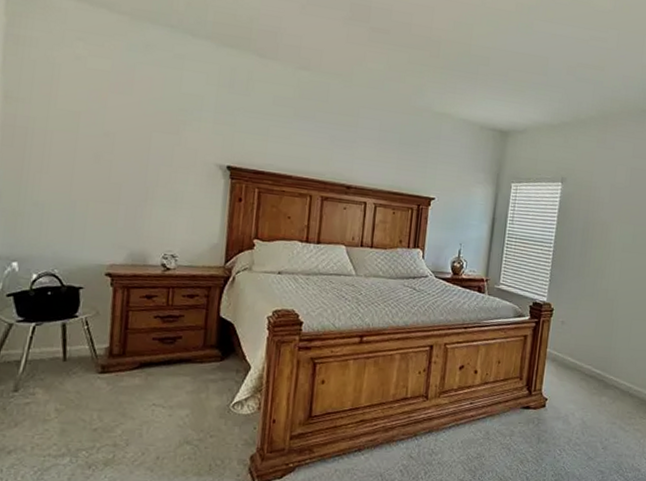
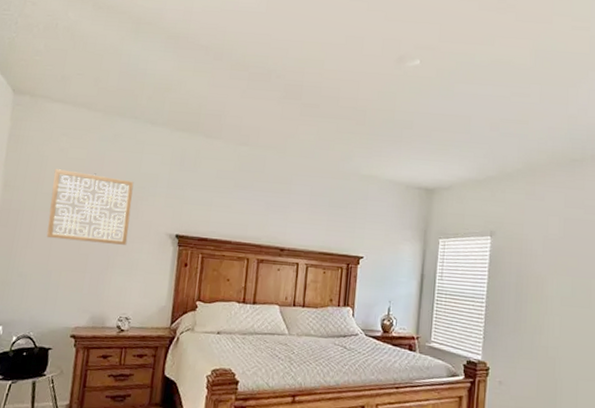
wall art: none [66,80,174,175] -> present [46,169,134,245]

